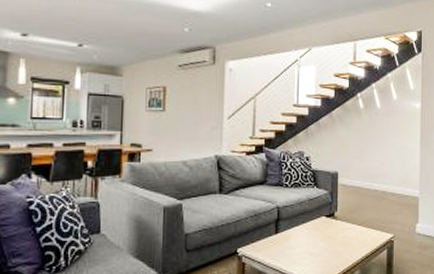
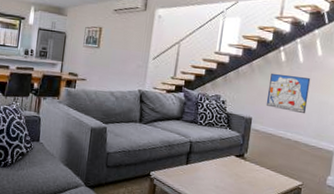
wall art: none [350,121,390,162] -> present [266,73,311,114]

